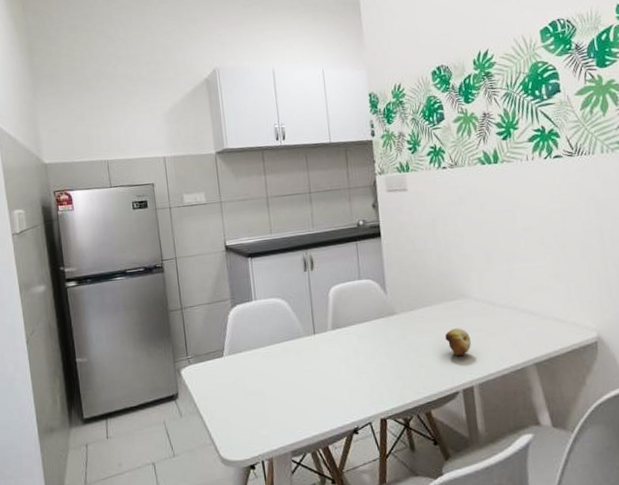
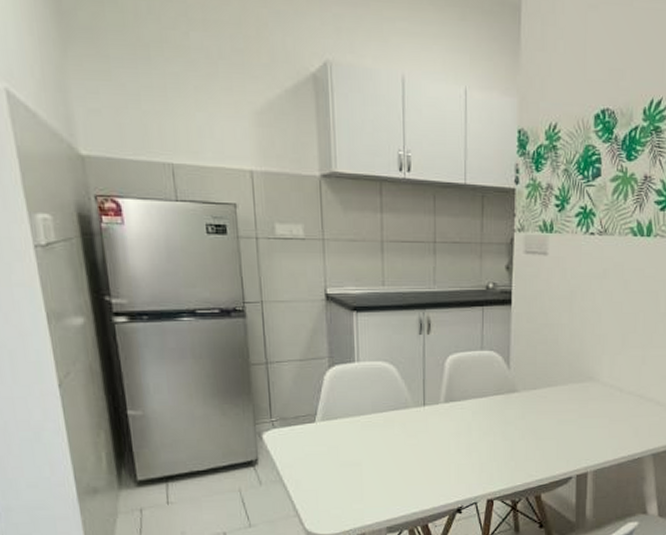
fruit: present [445,328,471,356] -> none [566,412,592,441]

